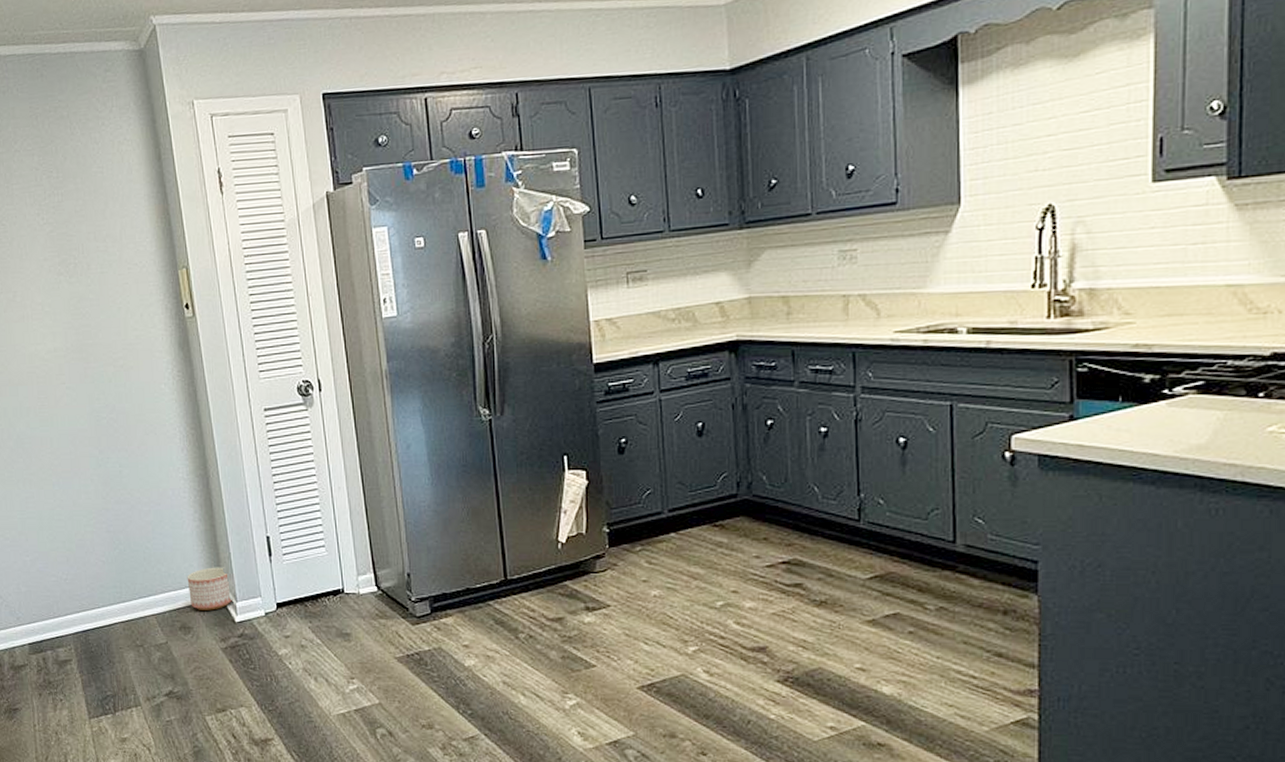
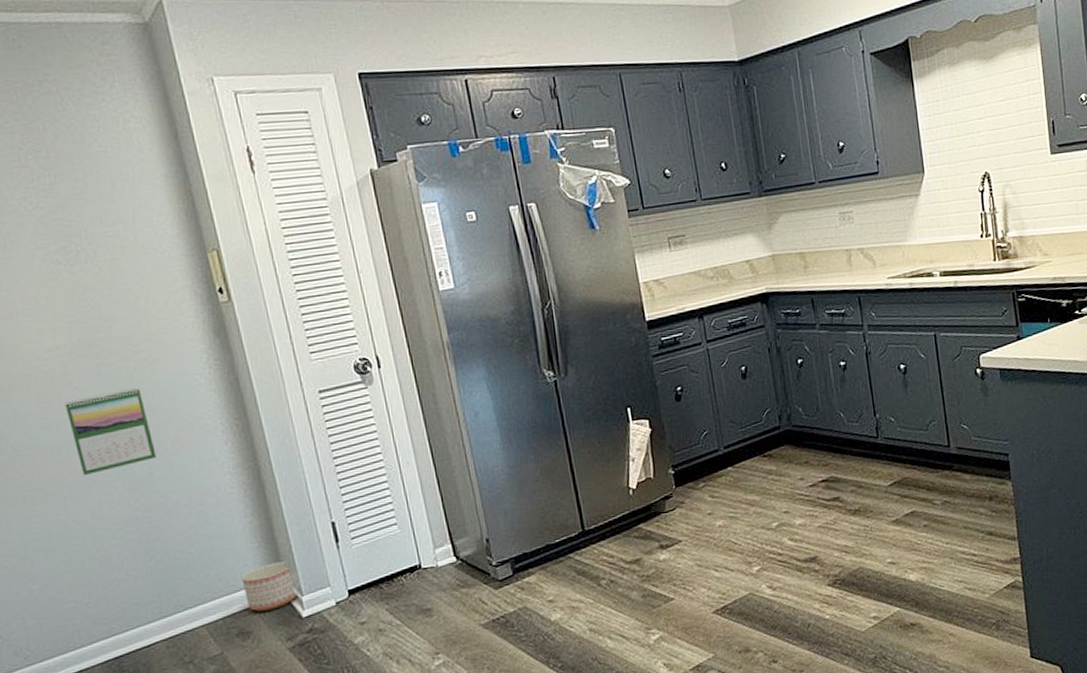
calendar: none [58,392,126,466] -> present [64,388,157,475]

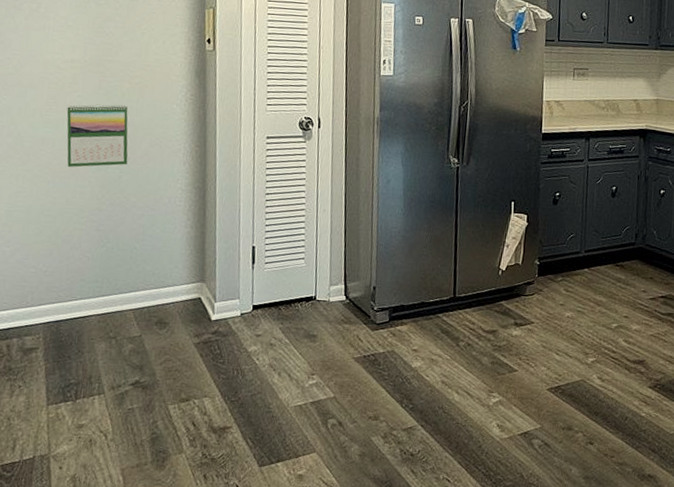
planter: present [241,561,299,612] -> none [170,269,213,309]

